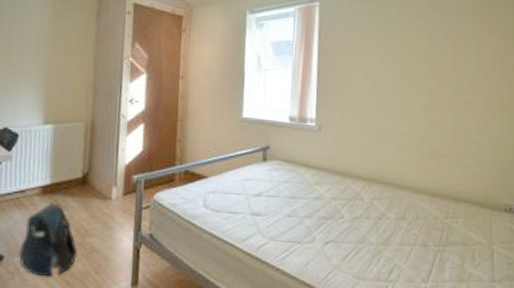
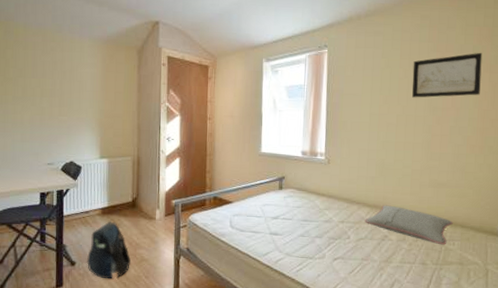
pillow: none [360,178,456,223] -> present [365,205,454,245]
wall art: none [410,11,482,59] -> present [412,52,483,98]

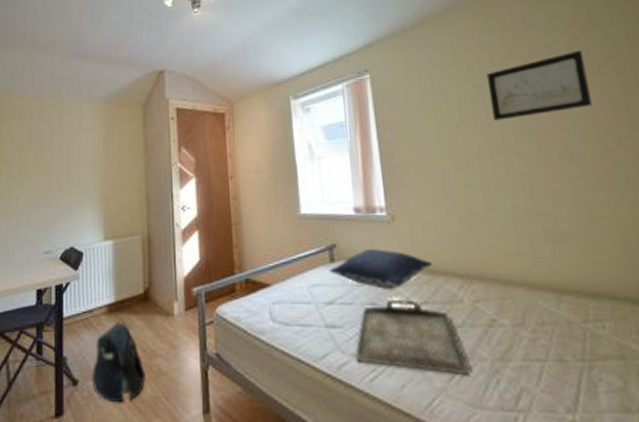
pillow: none [277,182,352,211] -> present [328,249,432,289]
serving tray: none [289,219,364,271] -> present [355,300,470,376]
pillow: present [365,205,454,245] -> none [458,273,596,329]

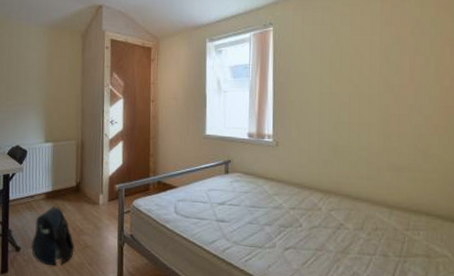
pillow: present [328,249,432,289] -> none [223,166,302,197]
serving tray: present [355,300,470,376] -> none [237,205,319,262]
wall art: present [486,50,592,121] -> none [364,25,442,76]

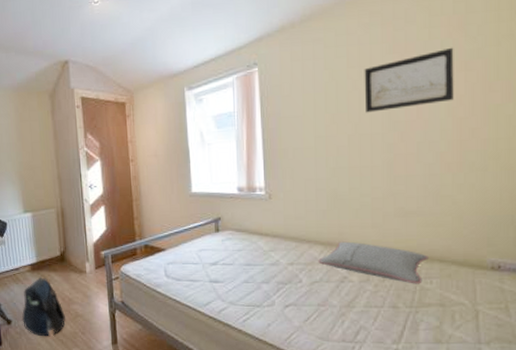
pillow: none [318,190,418,235] -> present [318,241,430,284]
wall art: none [364,25,442,76] -> present [364,47,454,113]

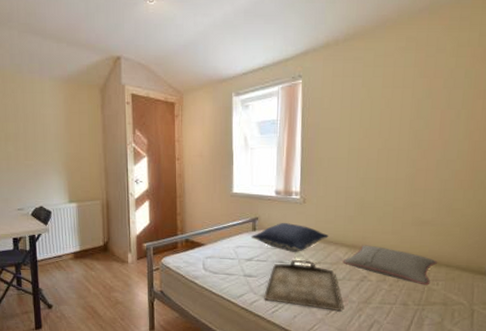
backpack: present [21,276,65,337] -> none [62,264,106,322]
pillow: none [214,222,300,253] -> present [251,223,329,252]
serving tray: none [233,262,322,318] -> present [264,260,342,312]
wall art: present [364,47,454,113] -> none [395,76,476,130]

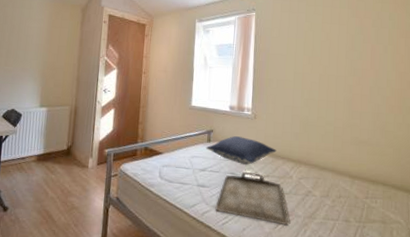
pillow: present [342,245,438,285] -> none [289,160,376,203]

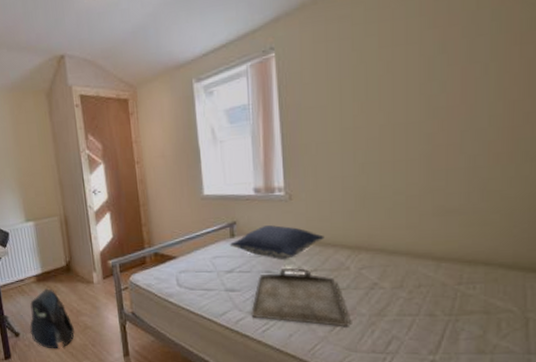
backpack: none [18,167,62,227] -> present [29,287,74,349]

